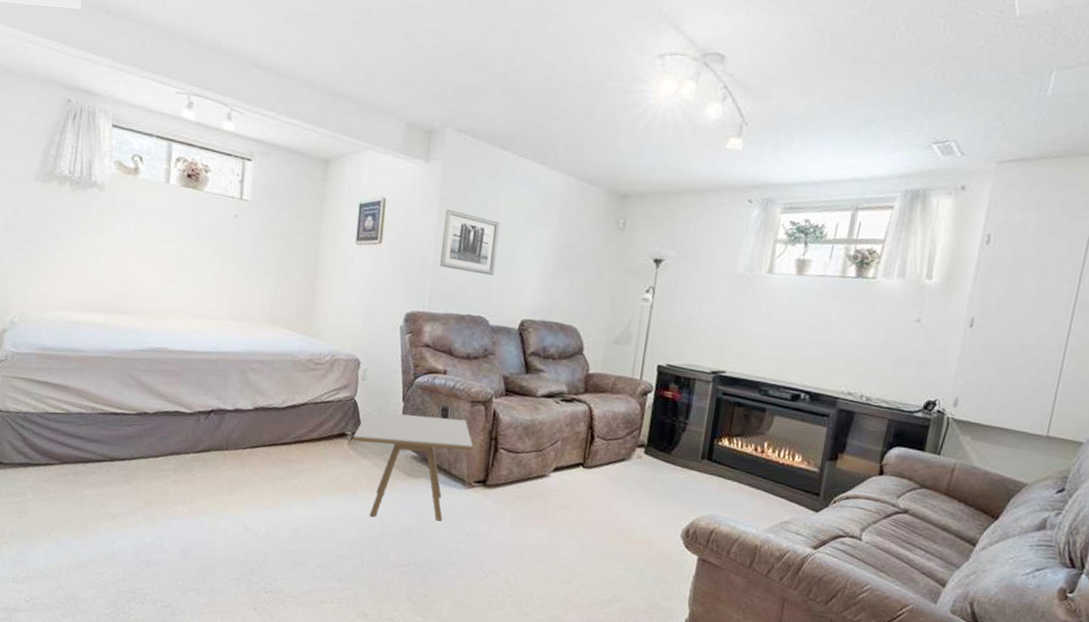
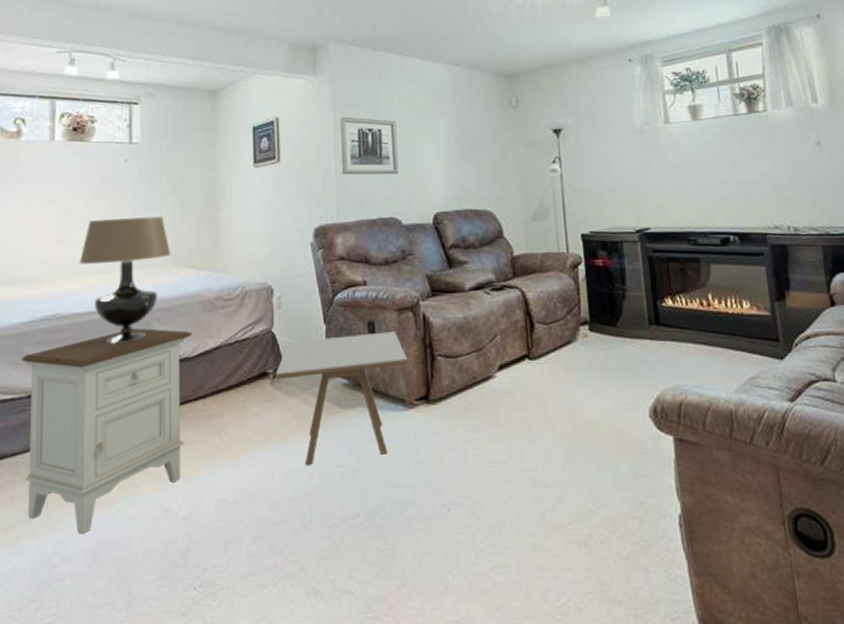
nightstand: none [131,373,284,533] -> present [21,328,193,534]
table lamp: none [186,268,271,385] -> present [79,216,171,344]

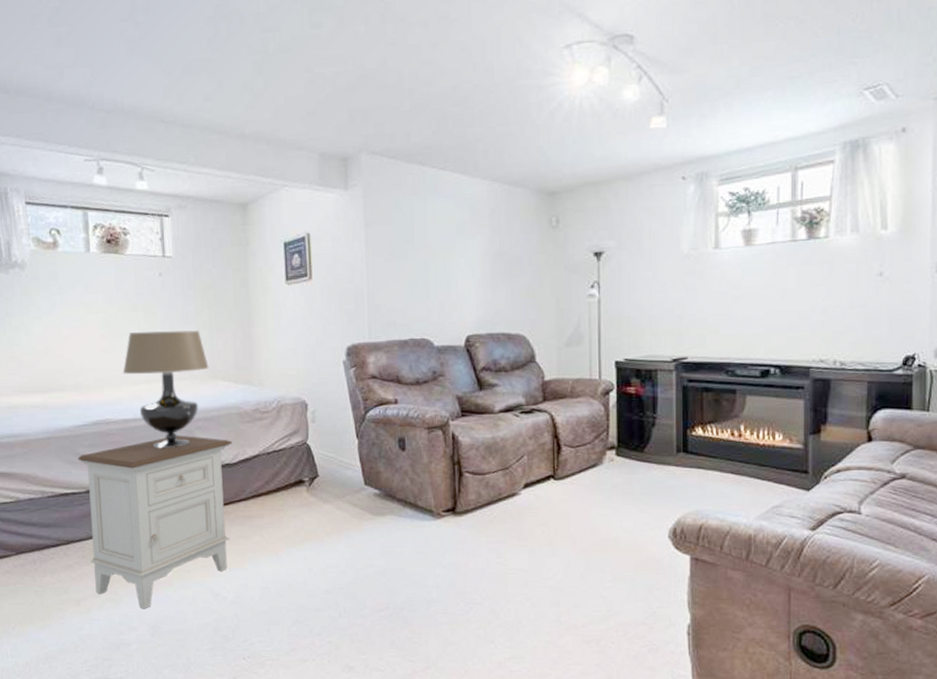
side table: present [275,331,408,465] -> none [311,448,437,563]
wall art: present [340,116,399,175] -> none [372,234,432,296]

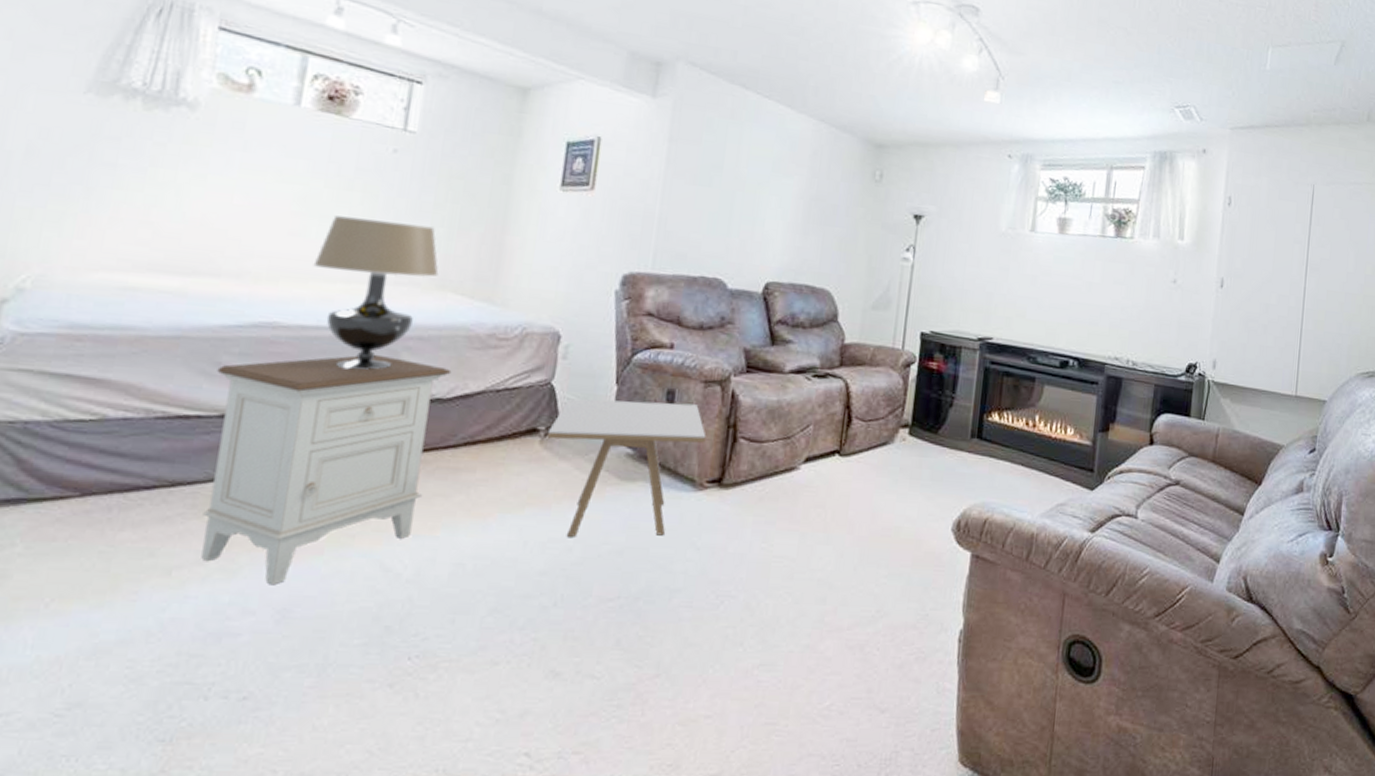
side table: none [311,448,437,563] -> present [547,398,707,537]

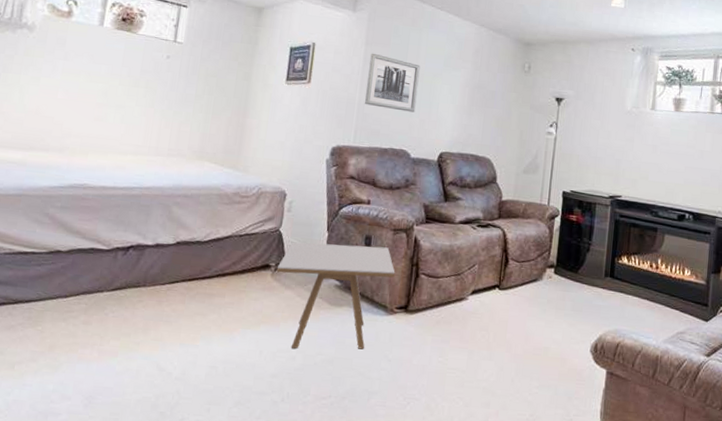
nightstand: present [201,354,452,586] -> none [34,207,208,379]
table lamp: present [313,215,439,370] -> none [111,105,199,220]
wall art: none [667,152,741,231] -> present [365,53,420,113]

